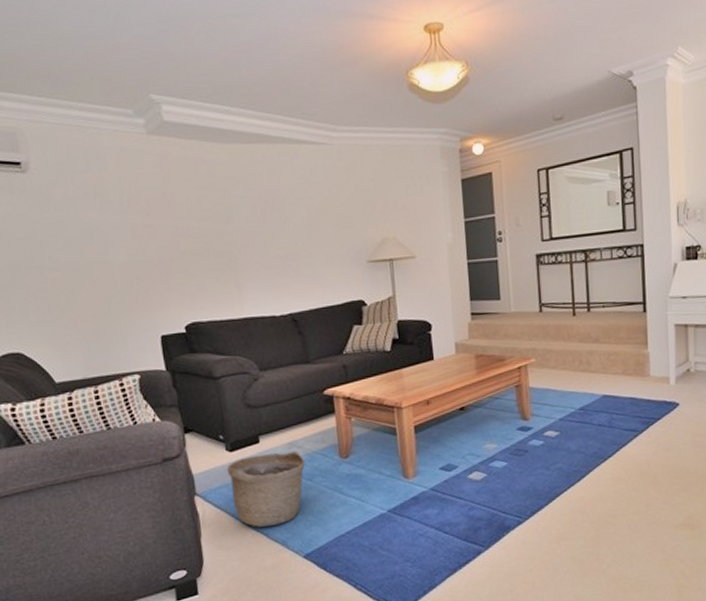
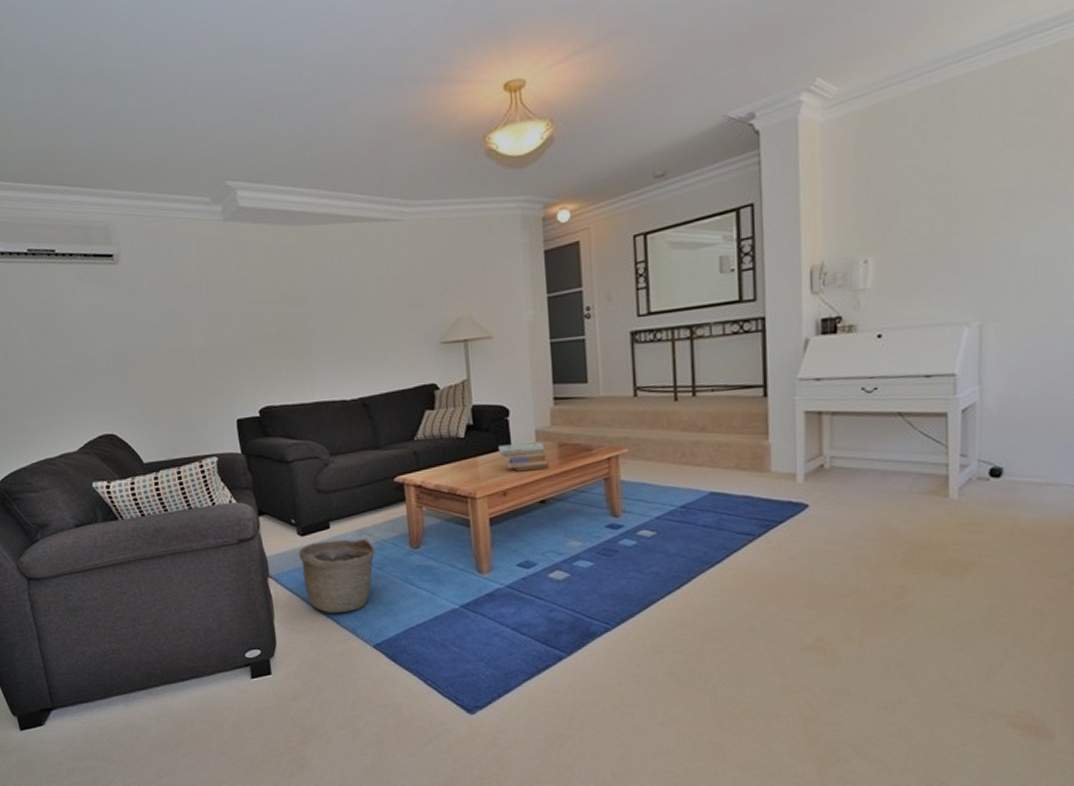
books: none [421,354,468,382] -> present [498,442,550,472]

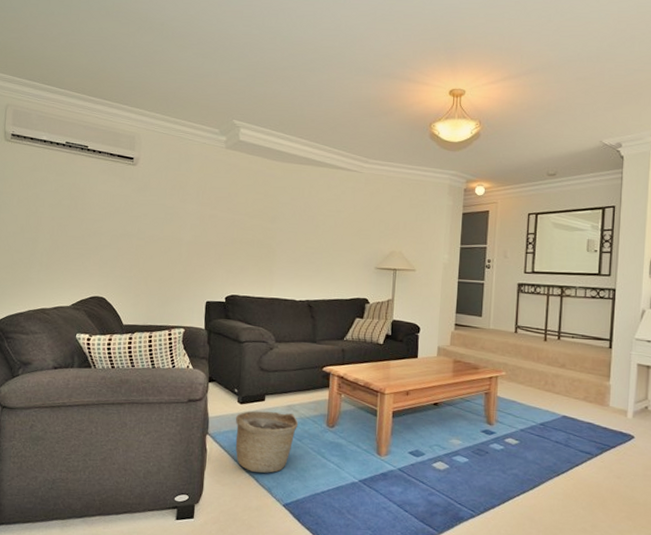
books: present [498,442,550,472] -> none [407,354,445,379]

